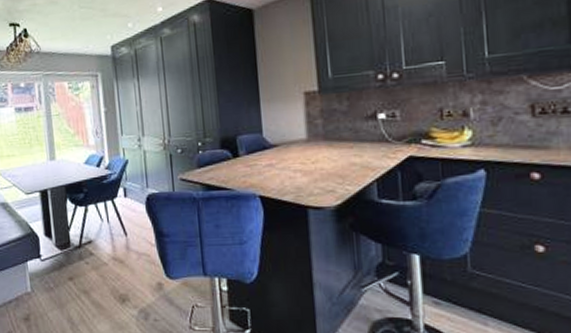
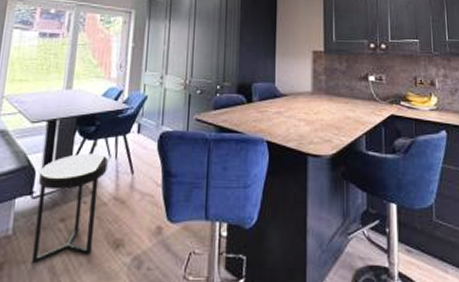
side table: none [43,219,102,316] -> present [31,154,108,264]

